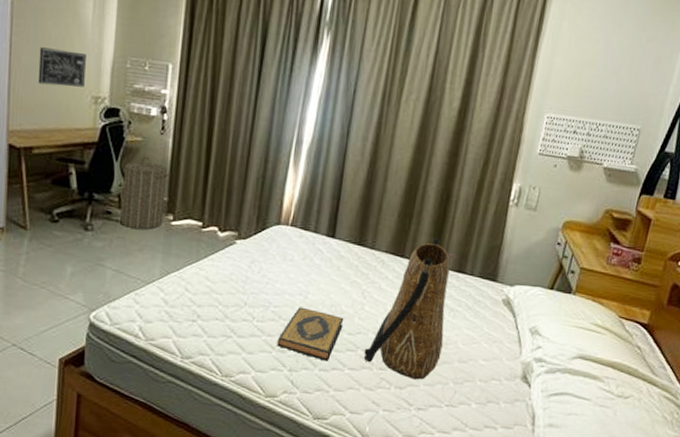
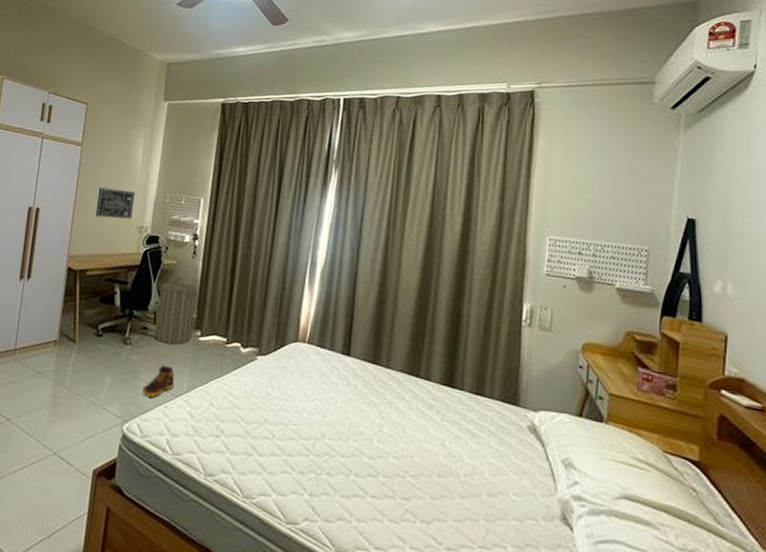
shoe: none [110,251,146,285] -> present [142,365,175,398]
hardback book: present [277,307,344,361] -> none [297,426,363,487]
tote bag: present [363,237,460,380] -> none [385,357,477,515]

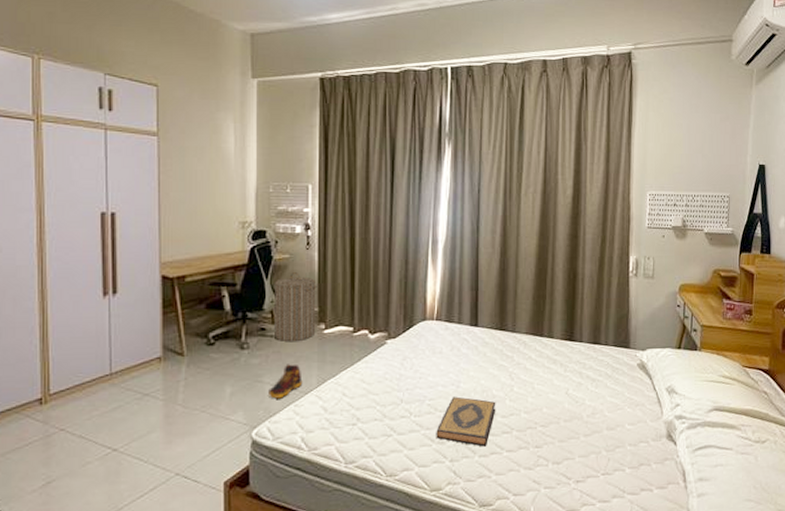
wall art: present [95,187,135,219] -> none [186,182,231,216]
hardback book: none [297,426,363,487] -> present [436,396,496,447]

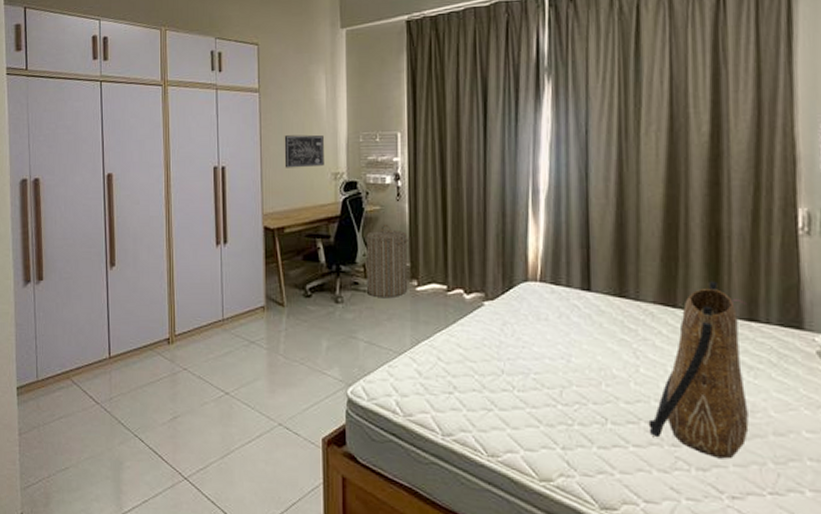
wall art: none [186,182,231,216] -> present [284,134,324,168]
shoe: present [269,364,303,399] -> none [363,321,396,357]
hardback book: present [436,396,496,447] -> none [544,372,618,437]
tote bag: none [519,314,593,453] -> present [648,281,749,459]

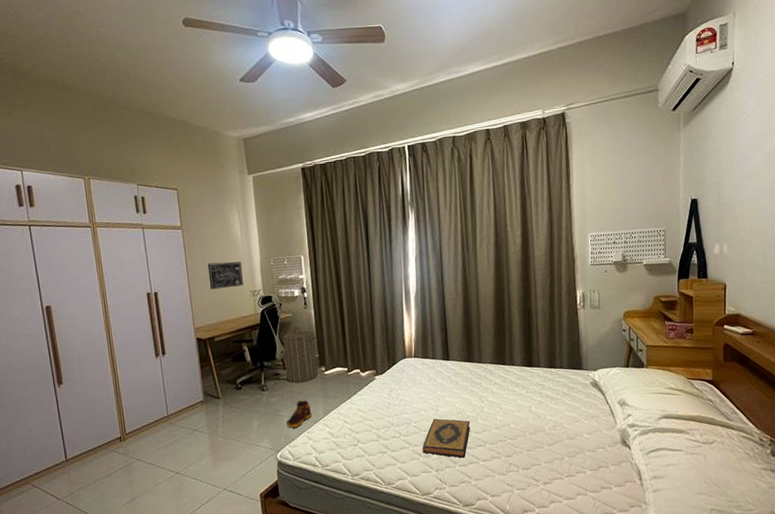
shoe: none [363,321,396,357] -> present [286,400,312,428]
hardback book: none [544,372,618,437] -> present [422,418,471,458]
tote bag: present [648,281,749,459] -> none [491,344,553,460]

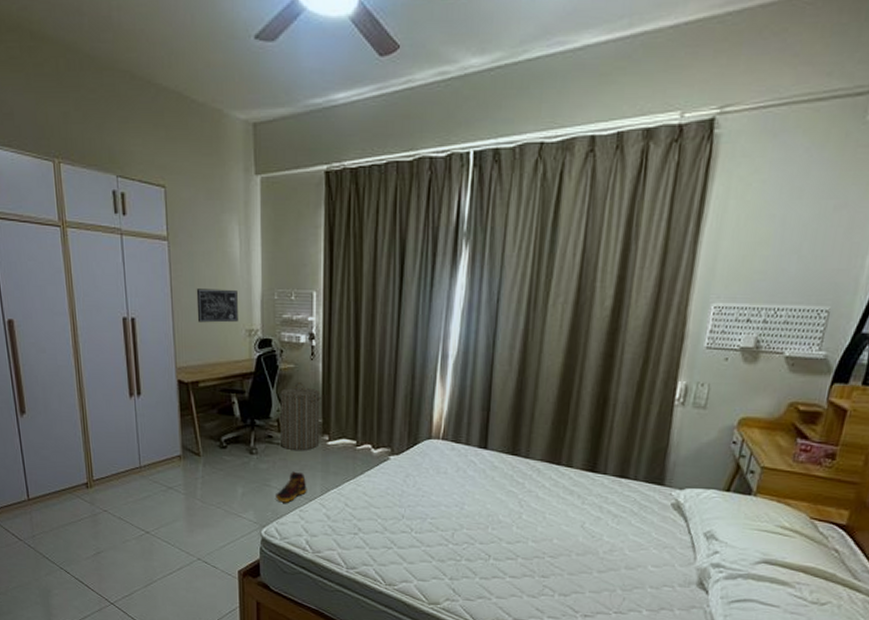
hardback book: present [422,418,471,458] -> none [436,518,502,570]

